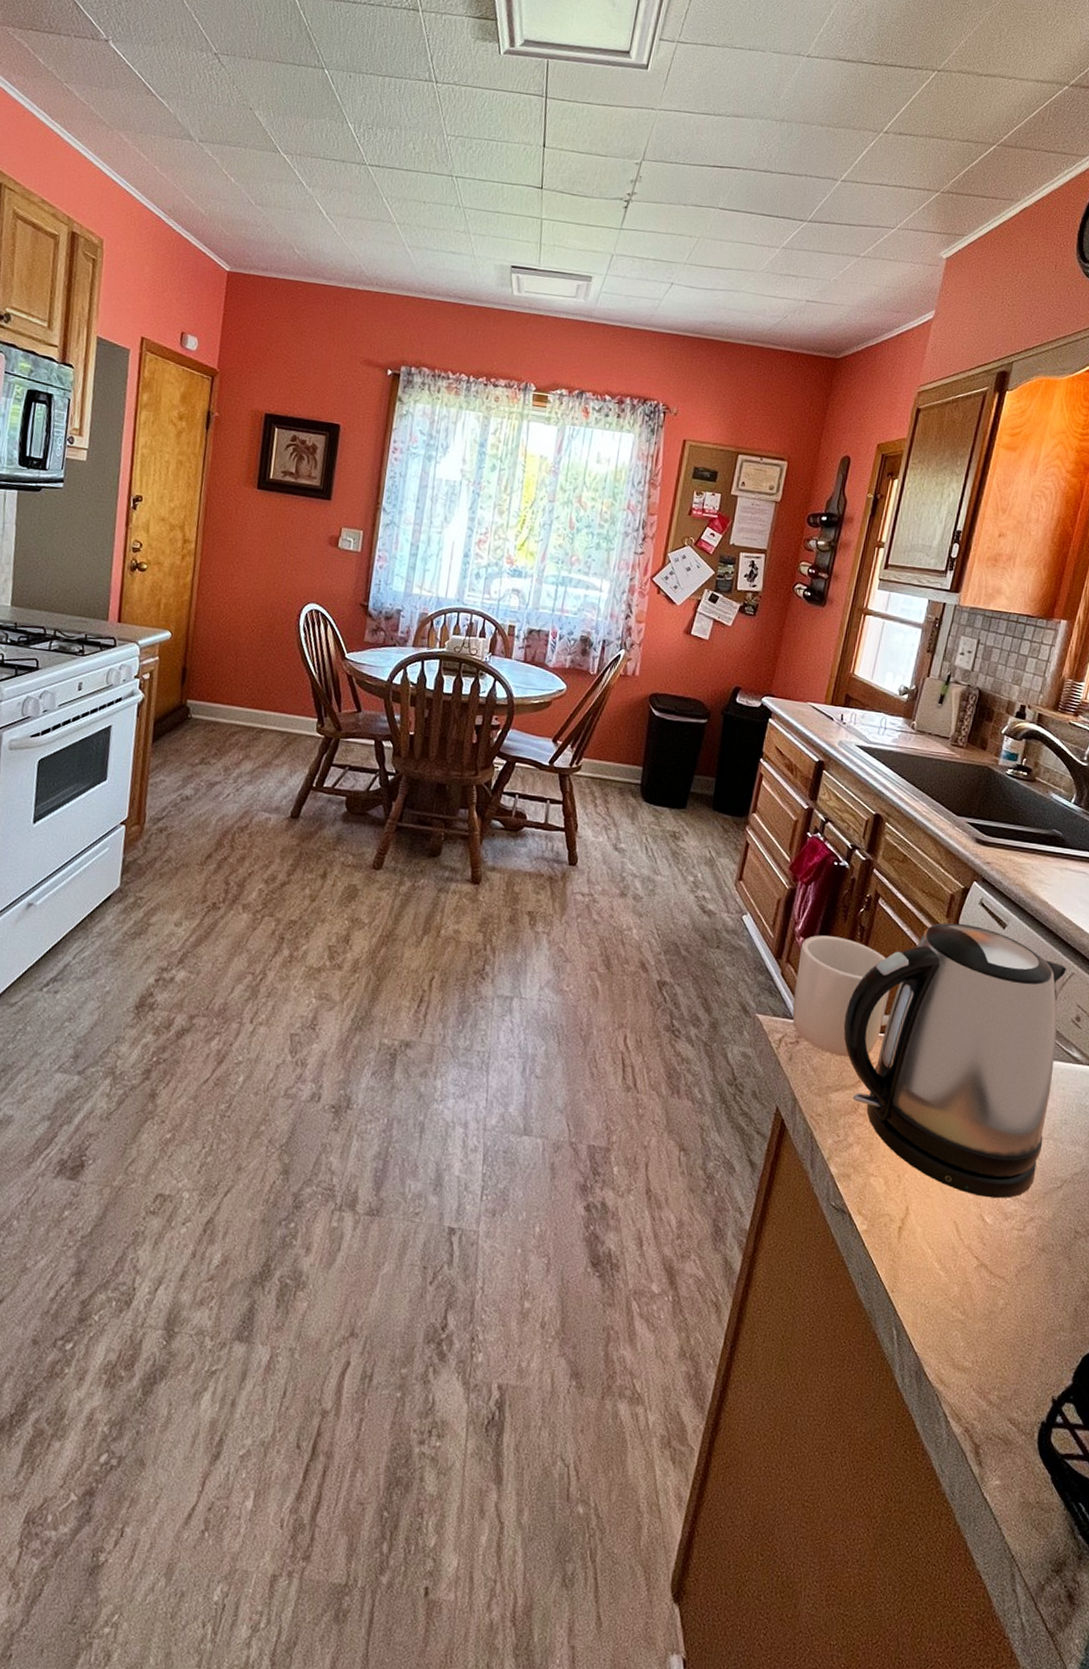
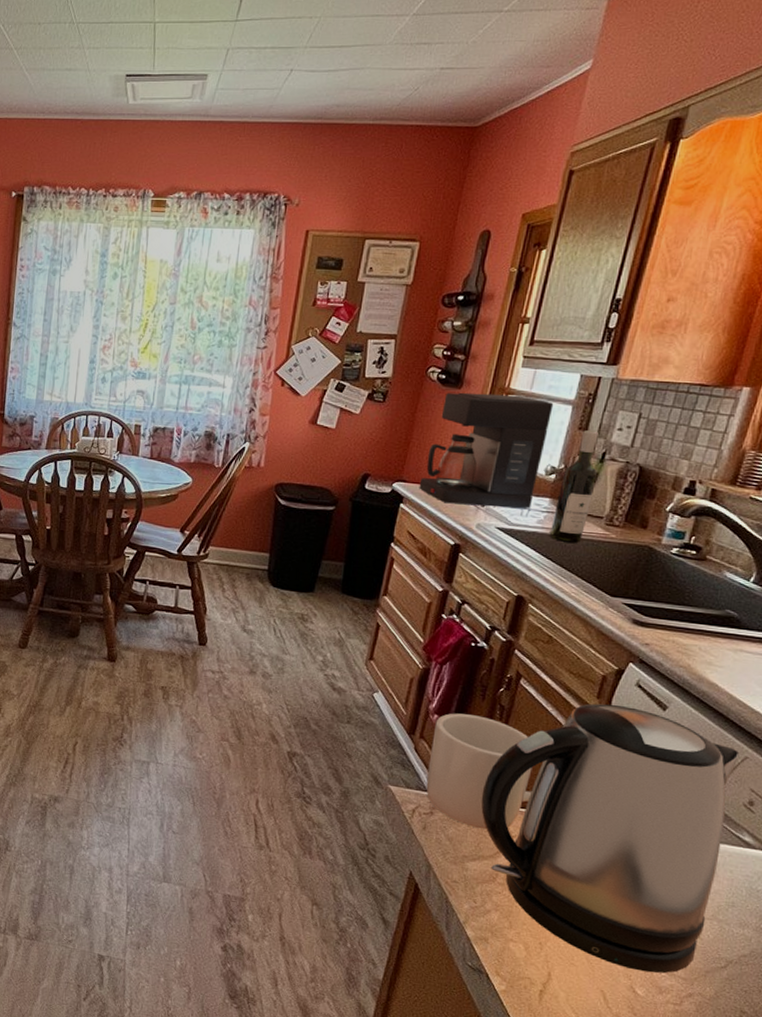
coffee maker: none [786,610,906,727] -> present [419,392,554,508]
bottle: none [903,653,944,762] -> present [549,430,599,543]

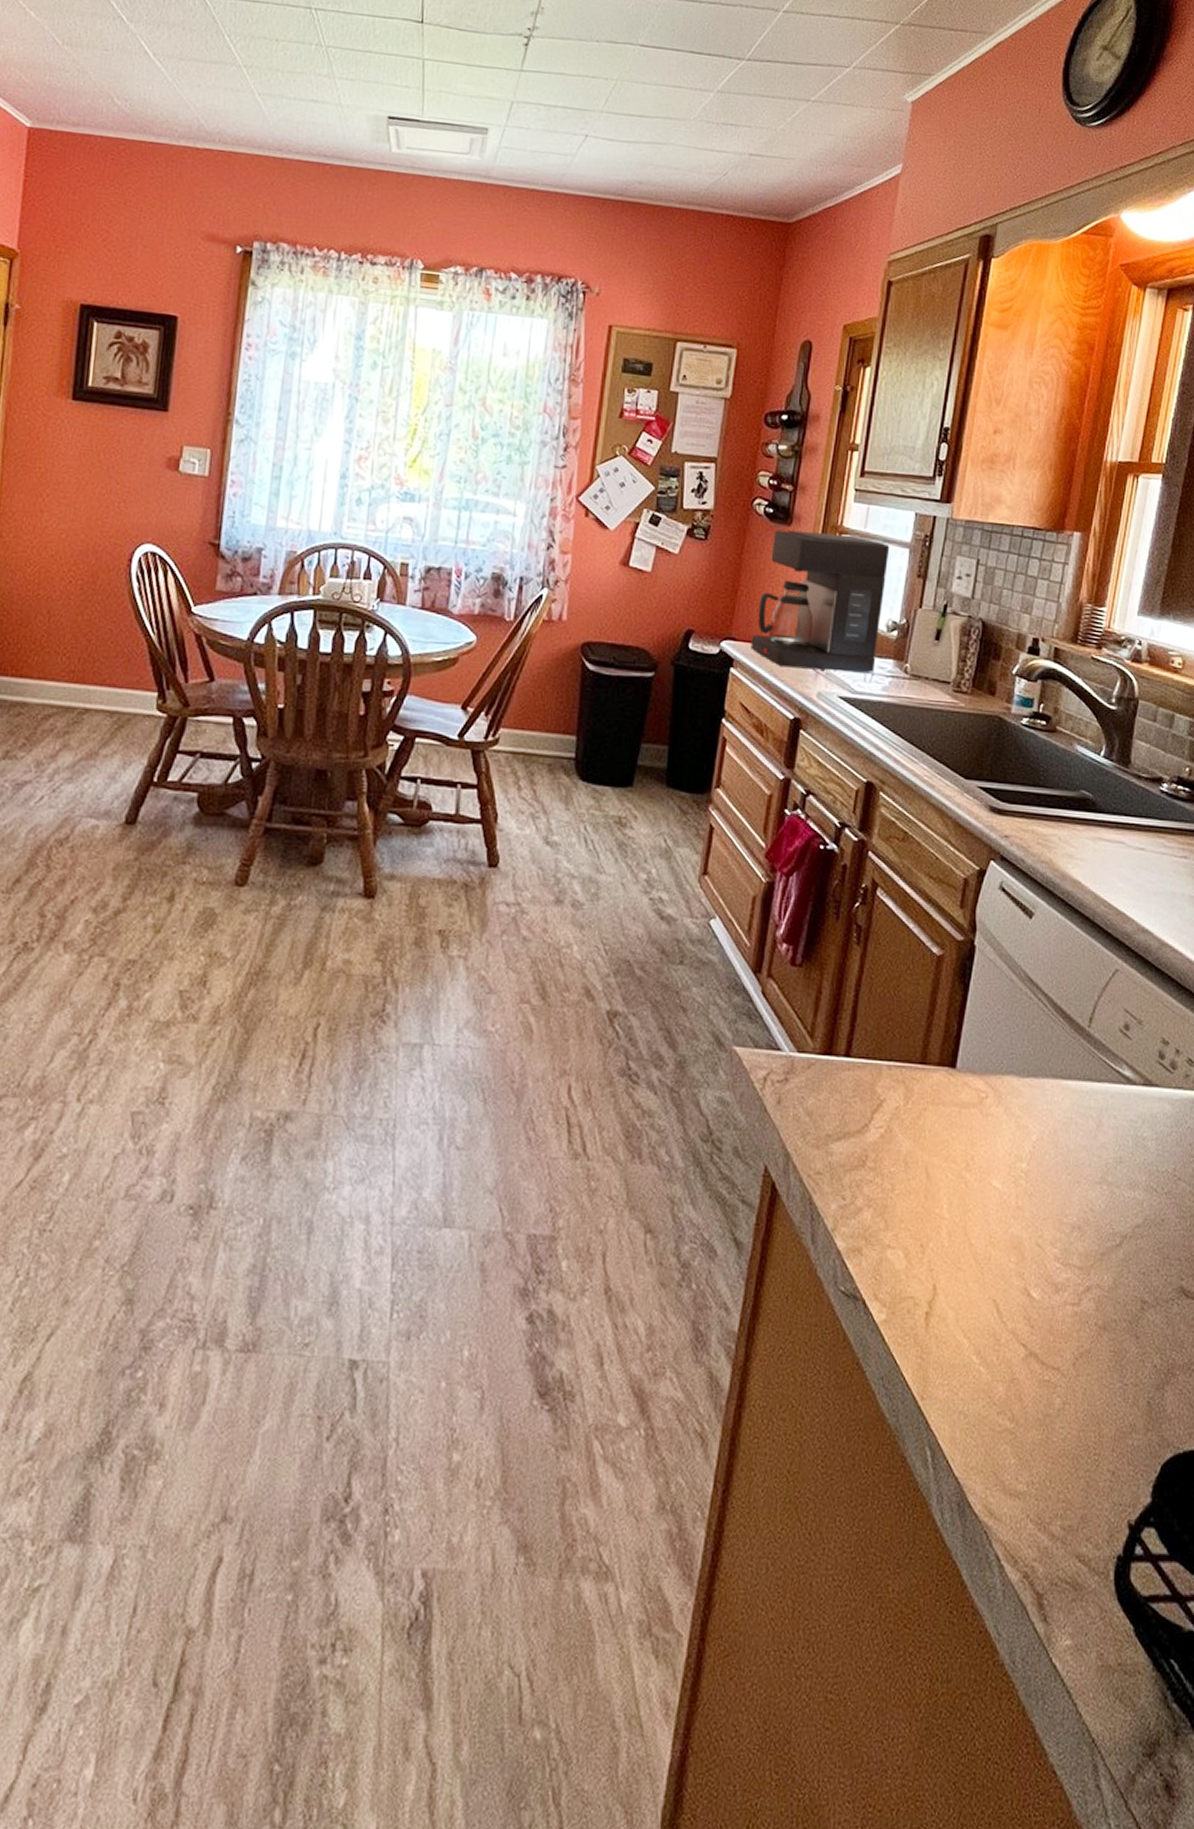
mug: present [426,713,532,830] -> none [778,939,899,1095]
kettle: present [481,703,740,974] -> none [842,915,1110,1266]
bottle: present [549,430,599,543] -> none [895,578,941,714]

